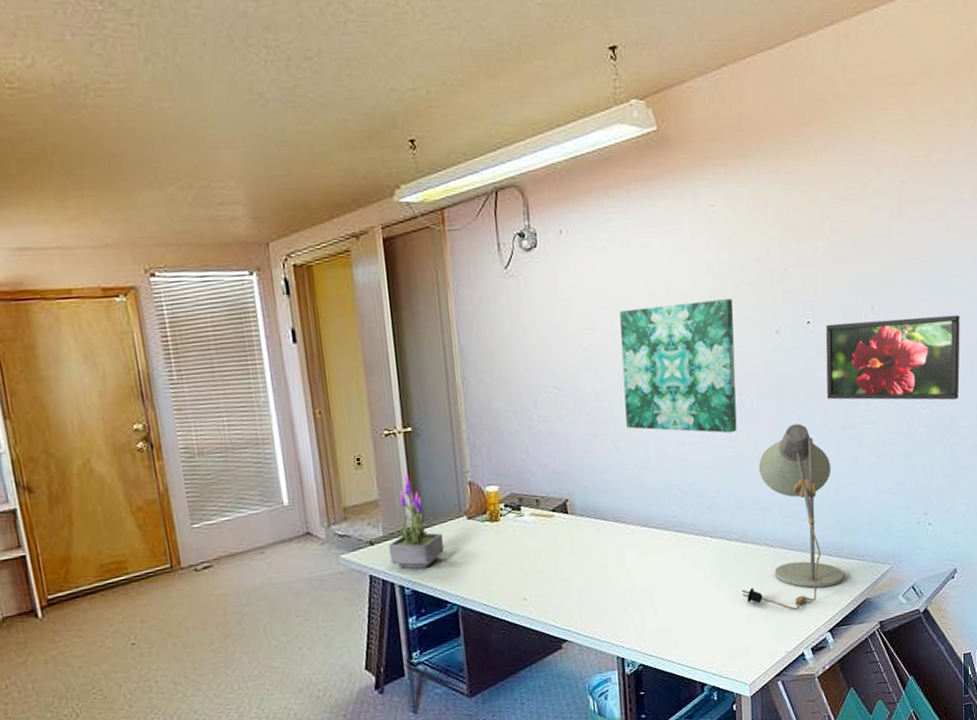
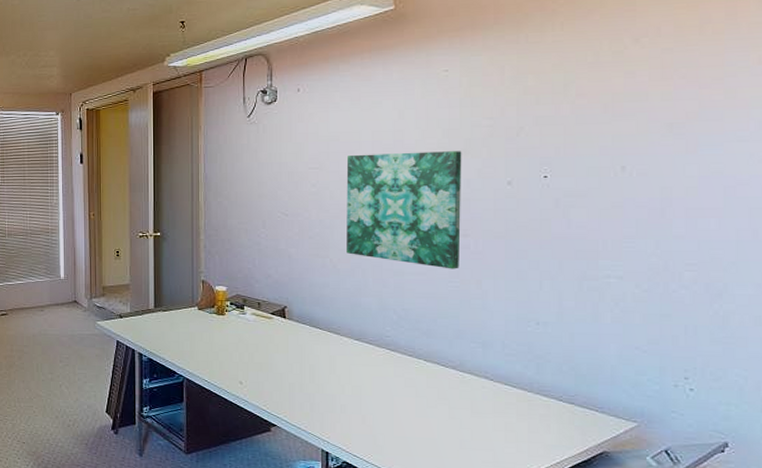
potted plant: present [388,472,445,569] -> none [133,266,177,343]
desk lamp: present [742,423,845,611] -> none [455,269,577,447]
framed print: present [825,315,960,400] -> none [563,179,740,267]

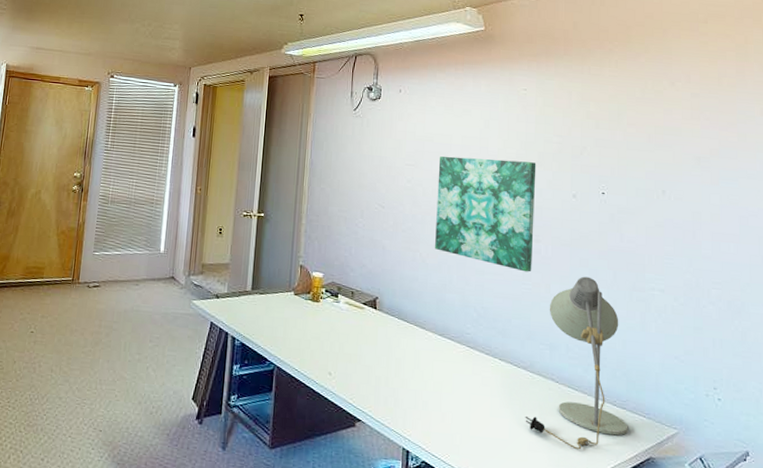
desk lamp: none [455,269,577,447] -> present [525,276,628,450]

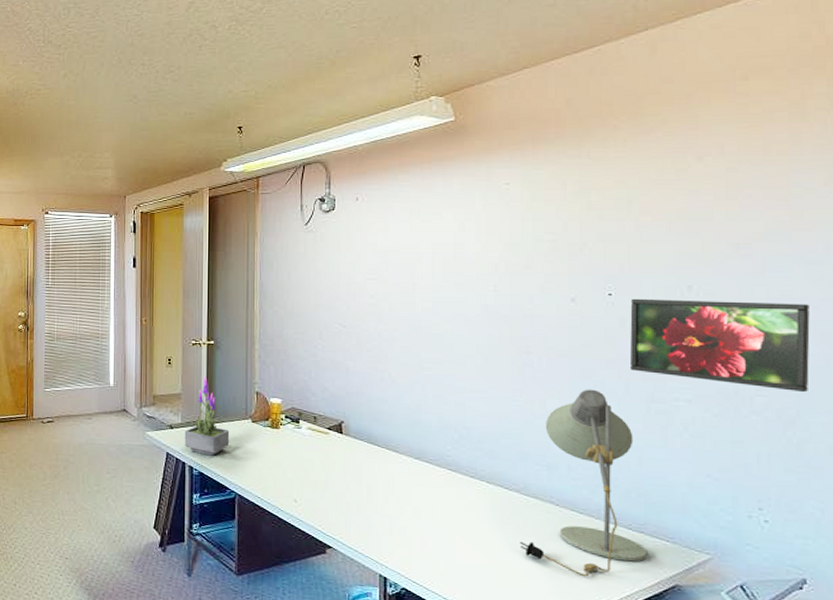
potted plant: none [228,247,273,327] -> present [184,376,230,456]
wall art: present [435,156,536,272] -> none [406,265,525,388]
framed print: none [617,198,751,288] -> present [629,298,810,393]

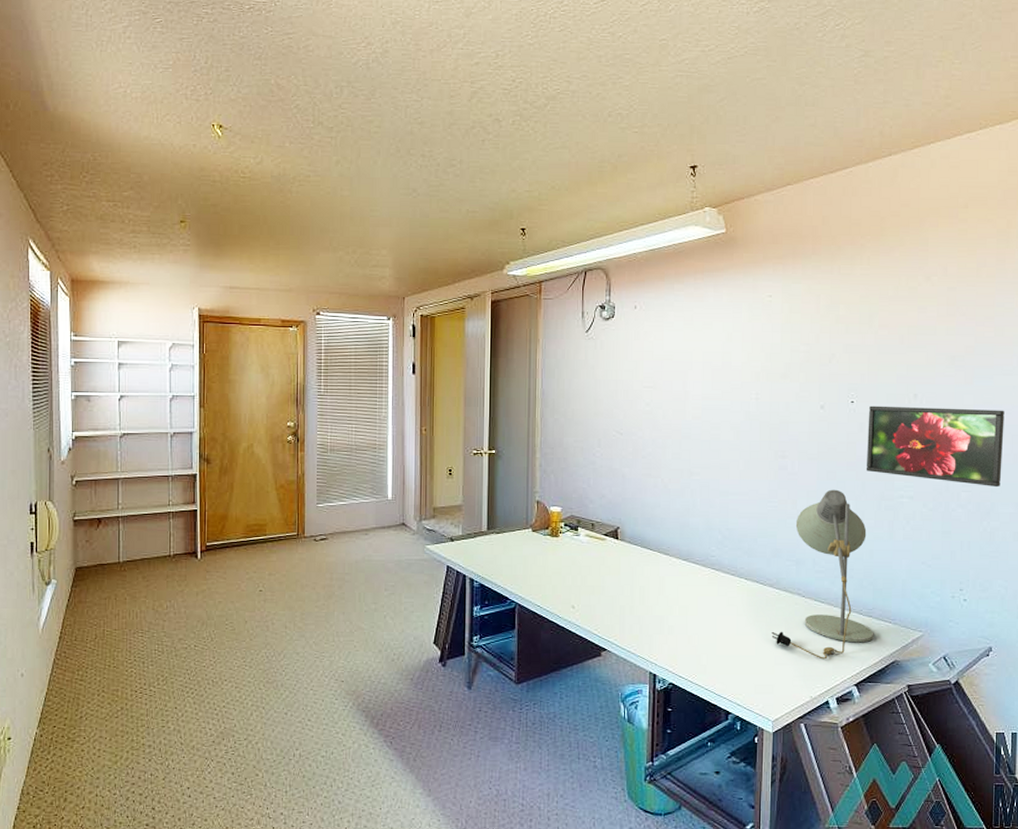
potted plant: present [184,376,230,456] -> none [465,486,511,567]

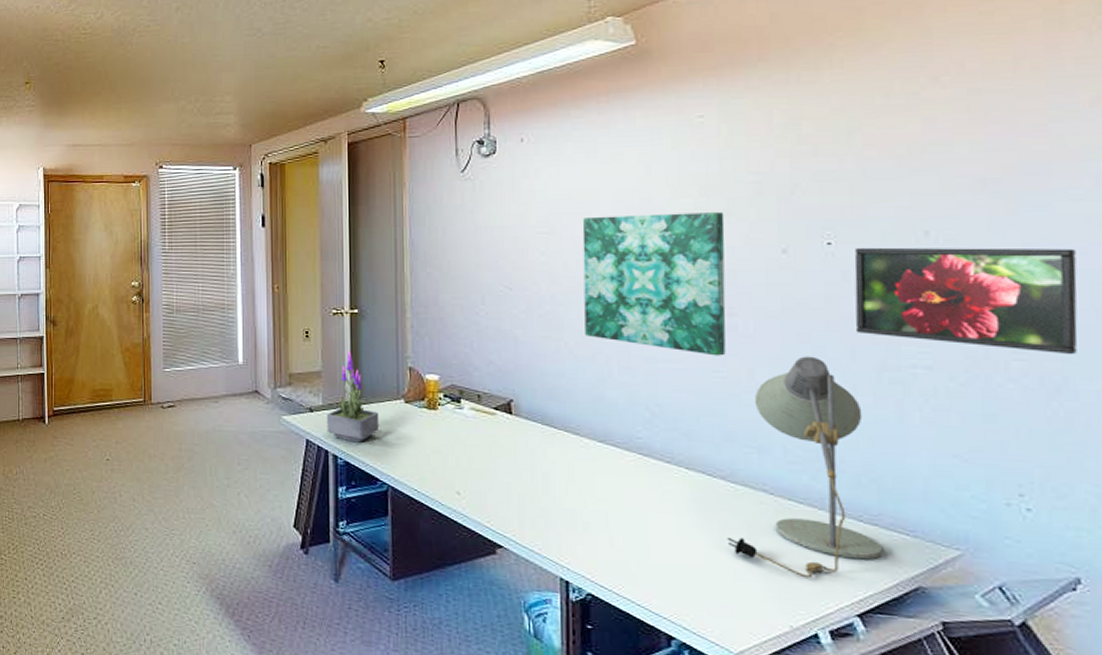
potted plant: none [465,486,511,567] -> present [326,350,380,443]
wall art: none [677,374,782,490] -> present [582,212,726,356]

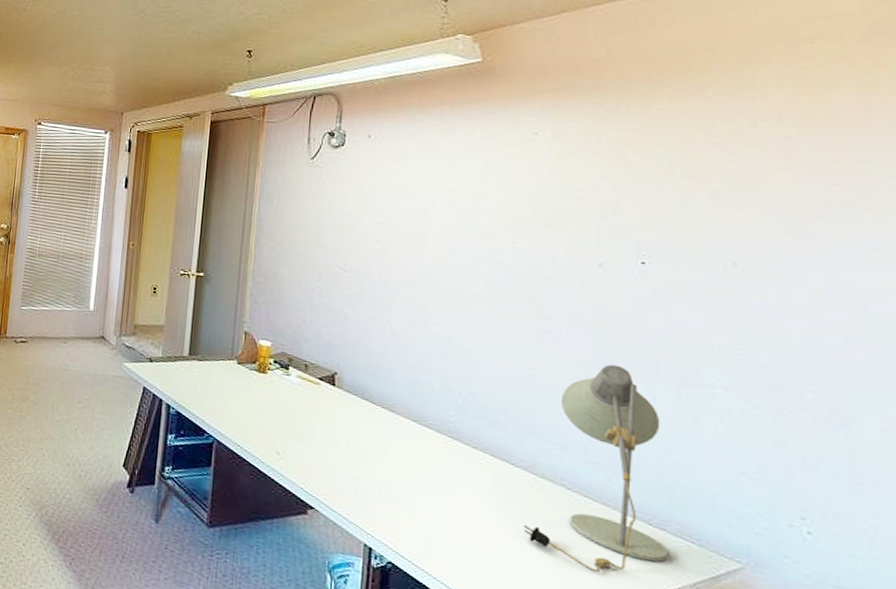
potted plant: present [326,350,380,443] -> none [163,309,213,396]
wall art: present [582,212,726,356] -> none [410,213,549,355]
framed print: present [854,247,1078,355] -> none [660,269,872,393]

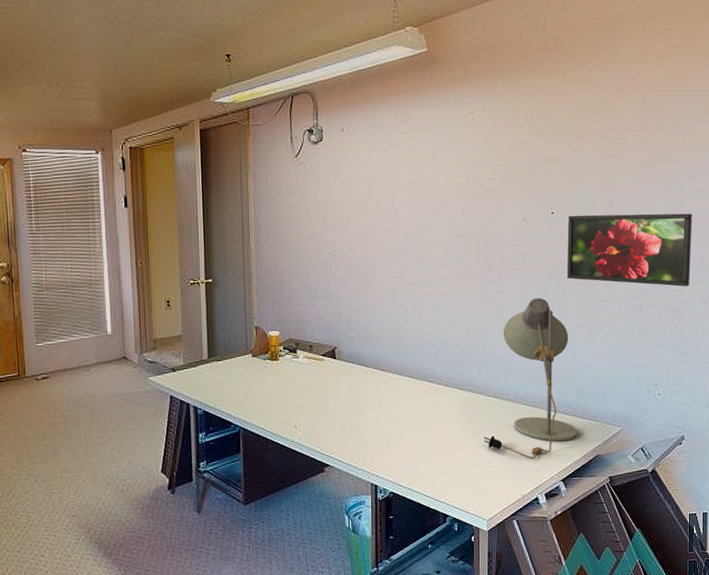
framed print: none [660,269,872,393] -> present [566,213,692,287]

